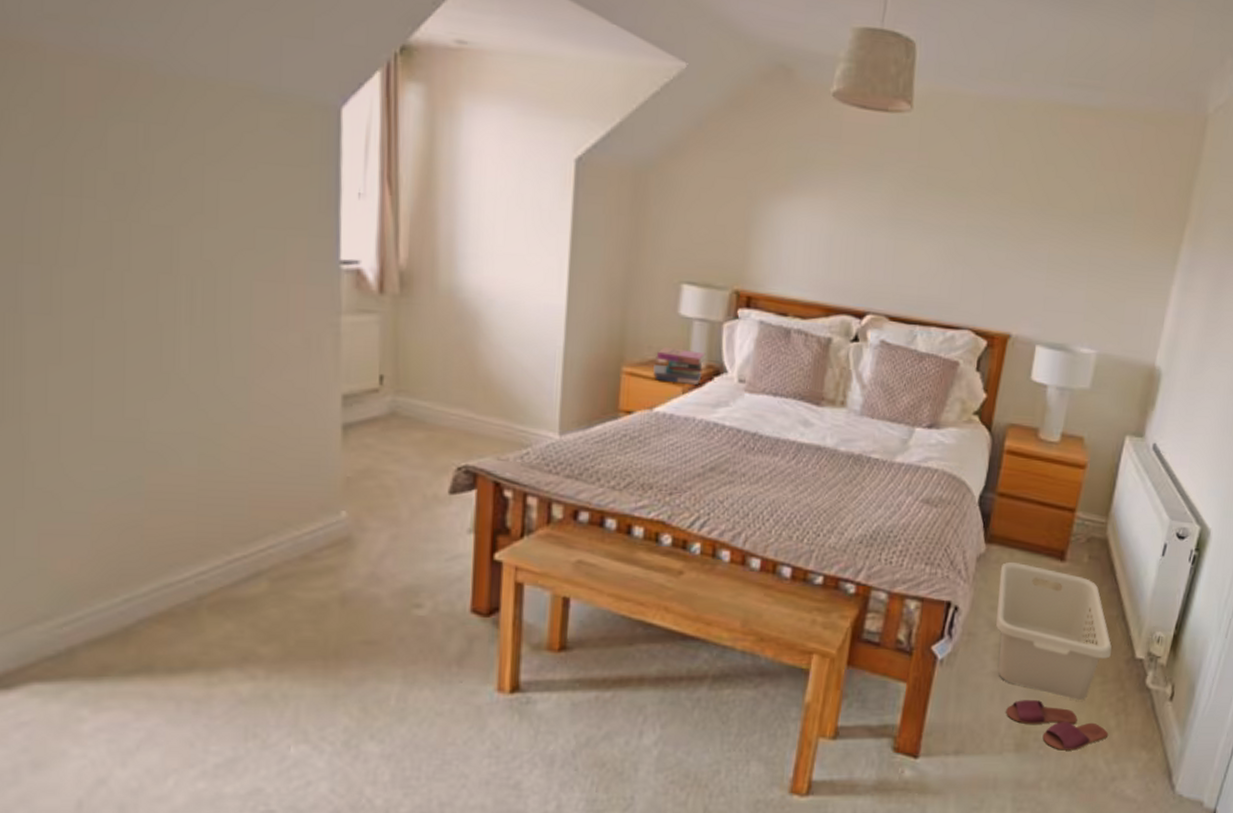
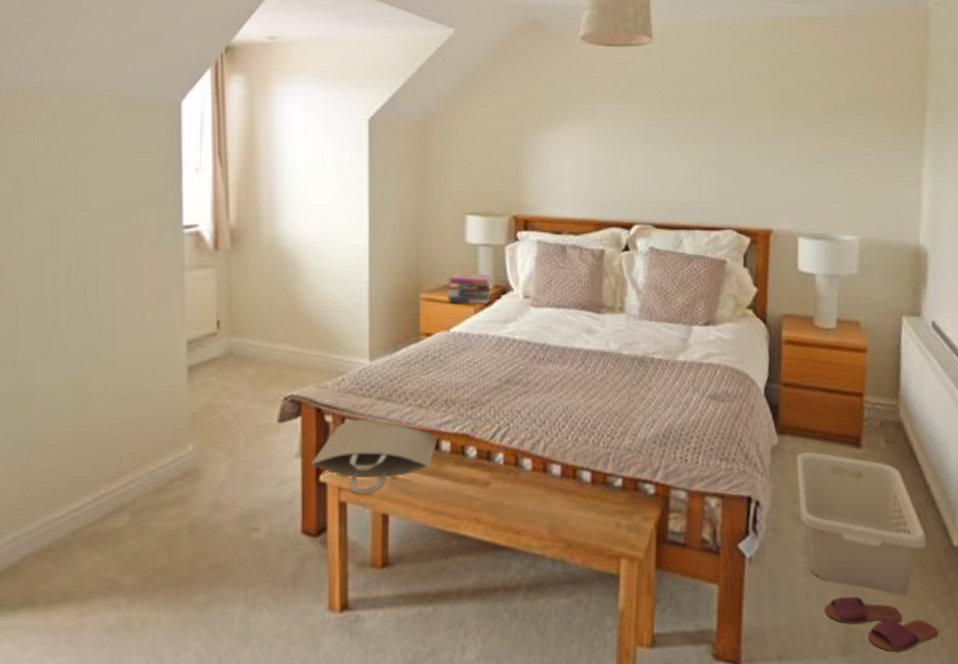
tote bag: none [484,496,631,577] -> present [310,419,439,495]

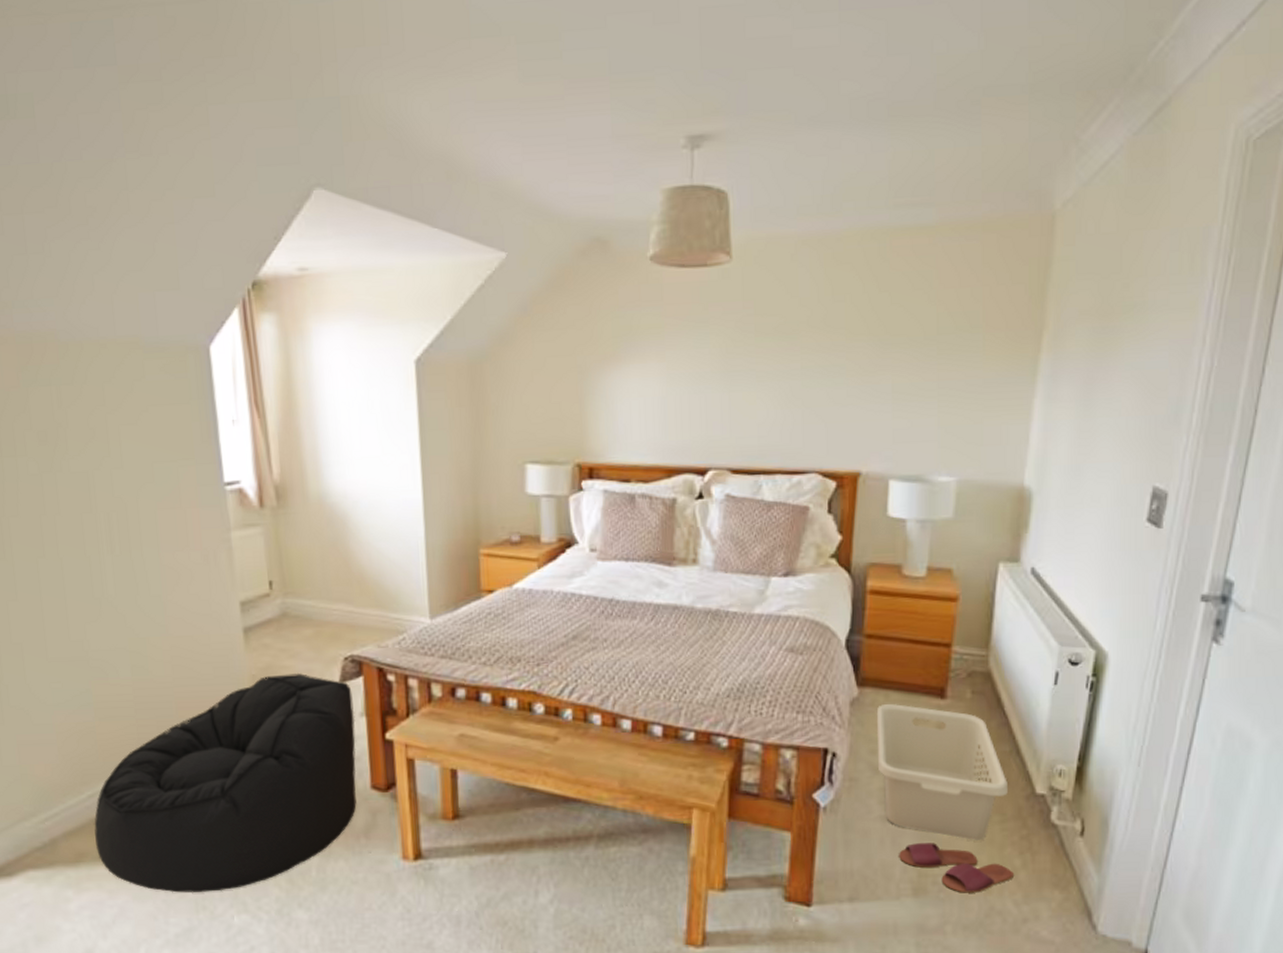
bean bag chair: none [14,412,291,646] -> present [94,672,356,893]
tote bag: present [310,419,439,495] -> none [375,677,505,751]
books: present [447,272,493,304] -> none [508,525,556,559]

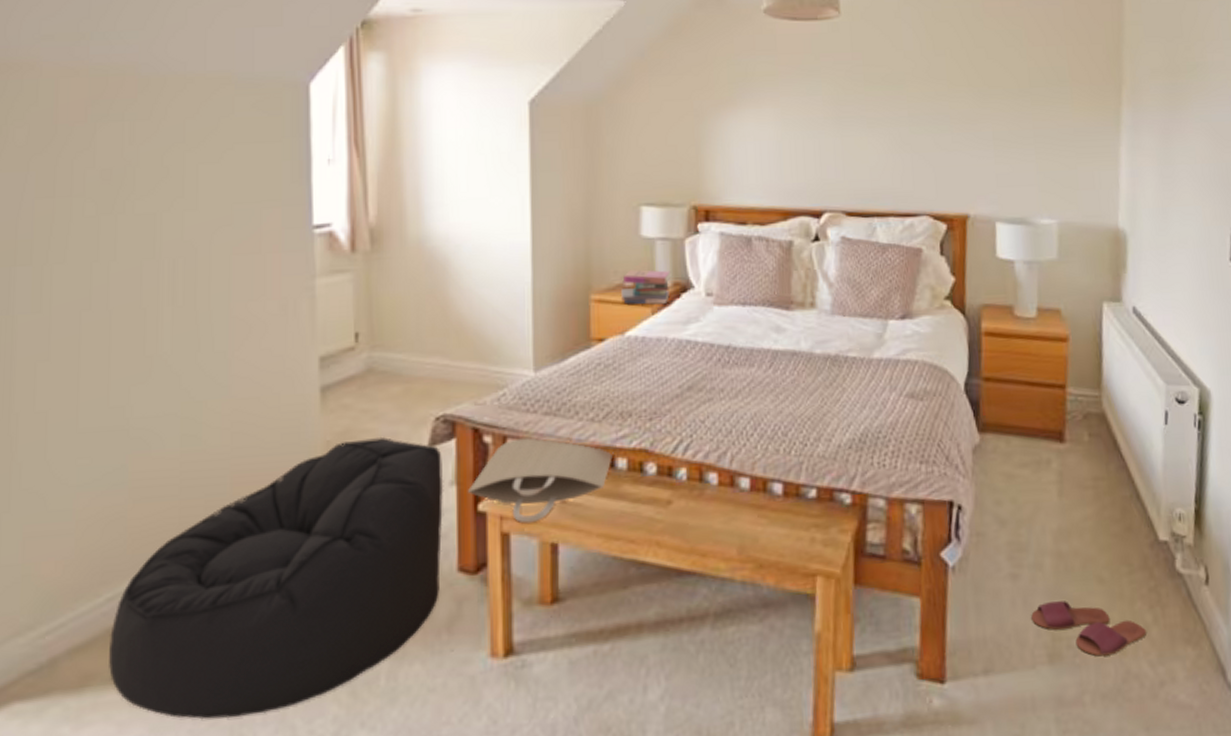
tote bag: none [375,677,505,751] -> present [467,436,614,524]
books: none [508,525,556,559] -> present [621,269,671,305]
laundry basket: present [876,703,1009,840] -> none [998,449,1133,596]

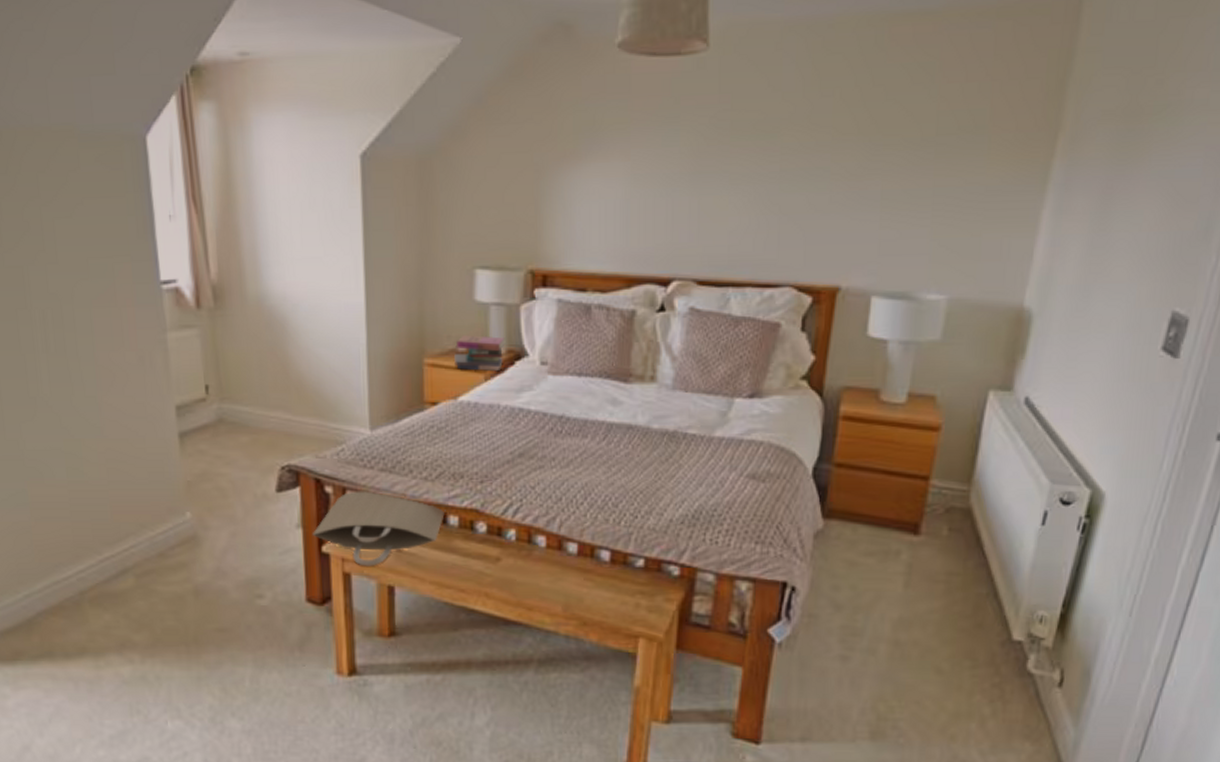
bean bag chair: present [109,436,444,719] -> none [30,480,292,696]
slippers: present [1031,601,1147,657] -> none [857,685,983,740]

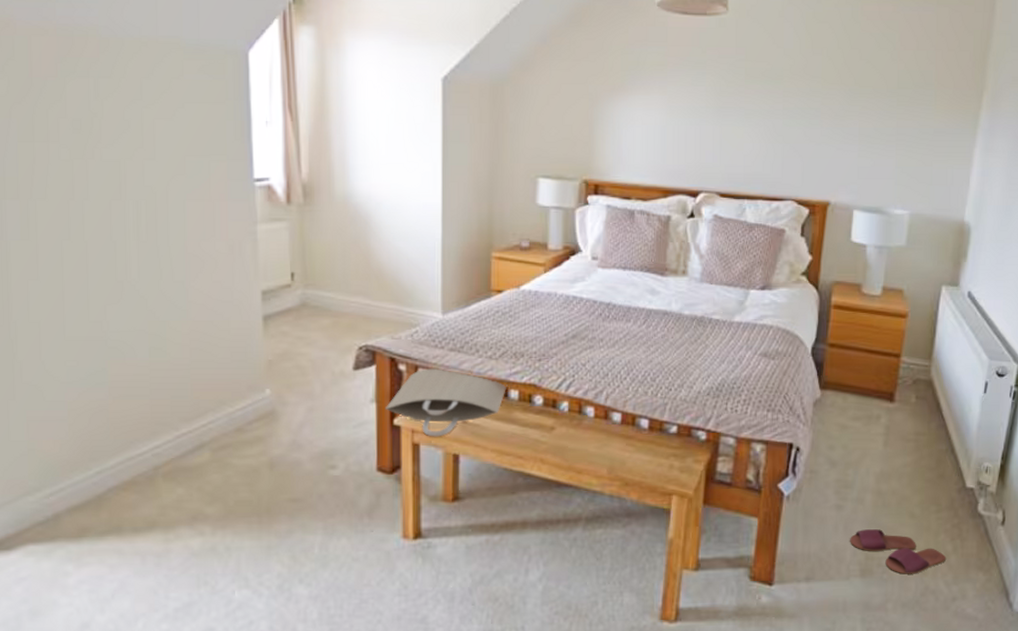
books: present [454,335,505,371] -> none [518,233,563,264]
slippers: none [857,685,983,740] -> present [850,529,947,574]

